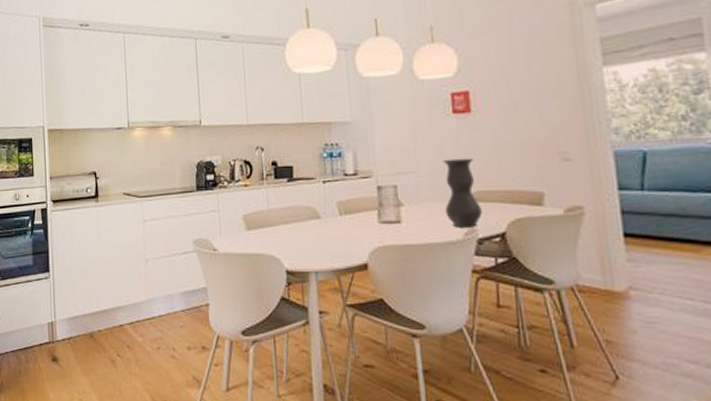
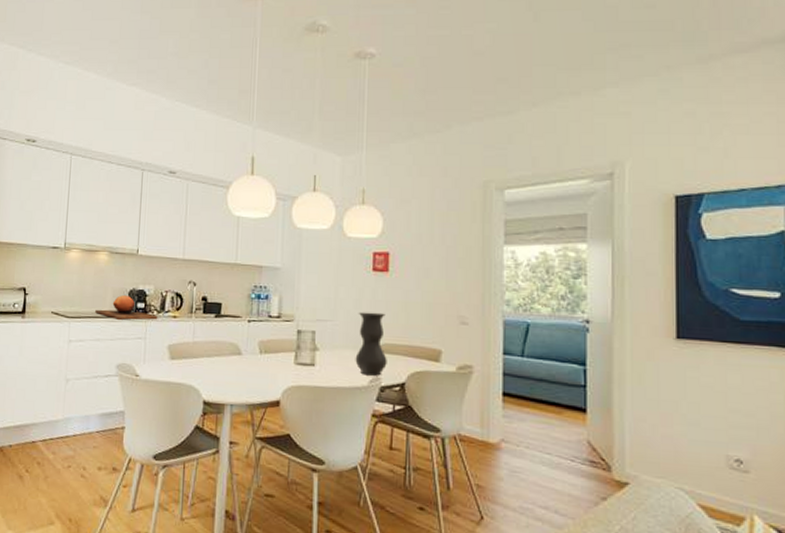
chopping board: none [166,169,229,194] -> present [95,295,158,320]

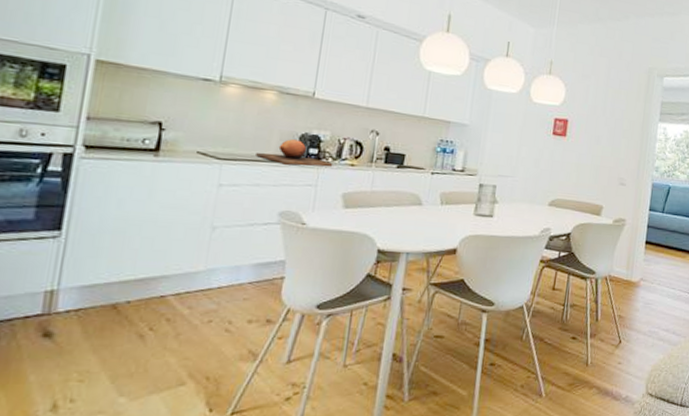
vase: present [355,311,387,376] -> none [530,170,560,227]

